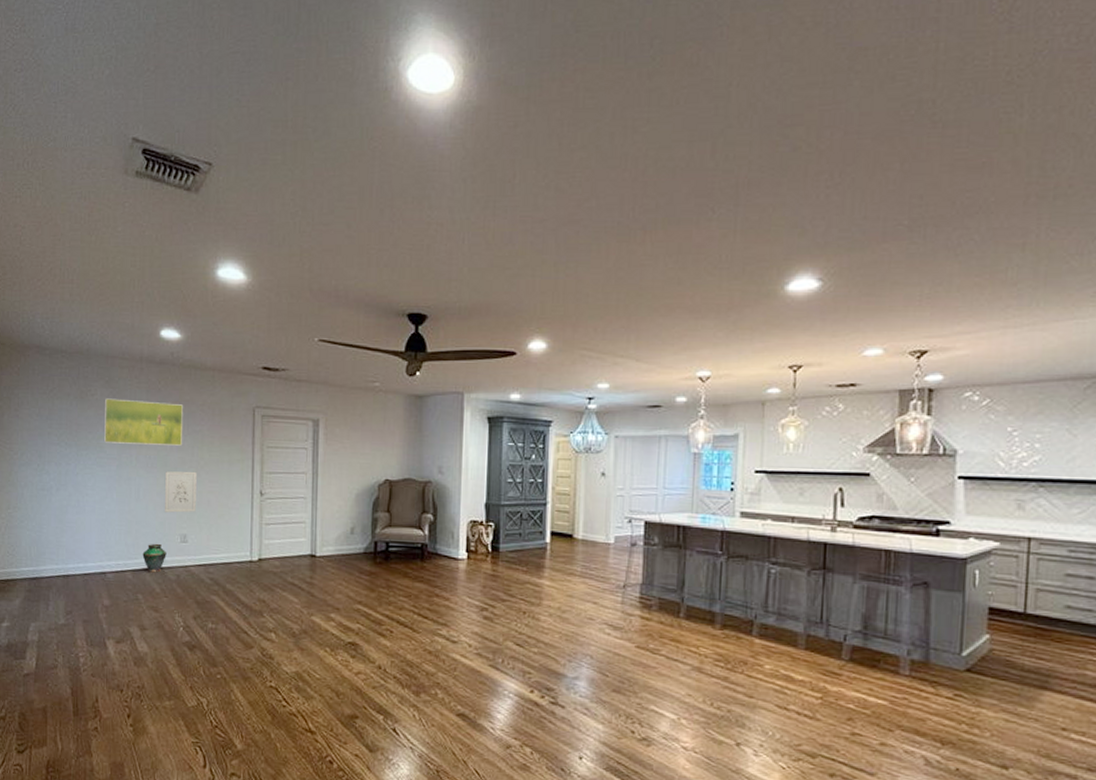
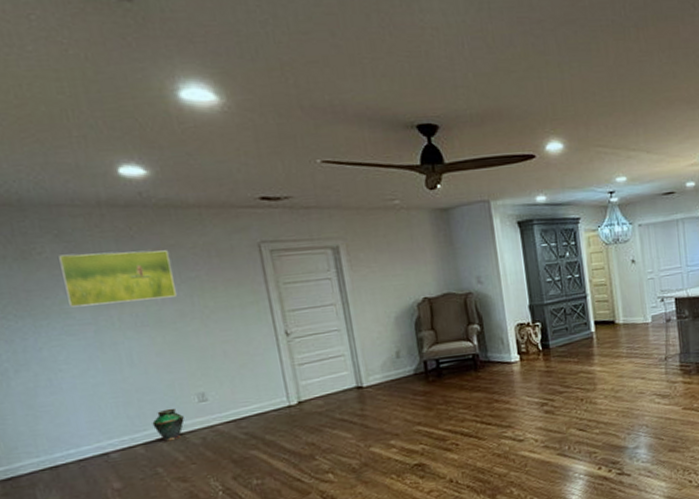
wall art: present [165,471,197,513] -> none [162,322,211,373]

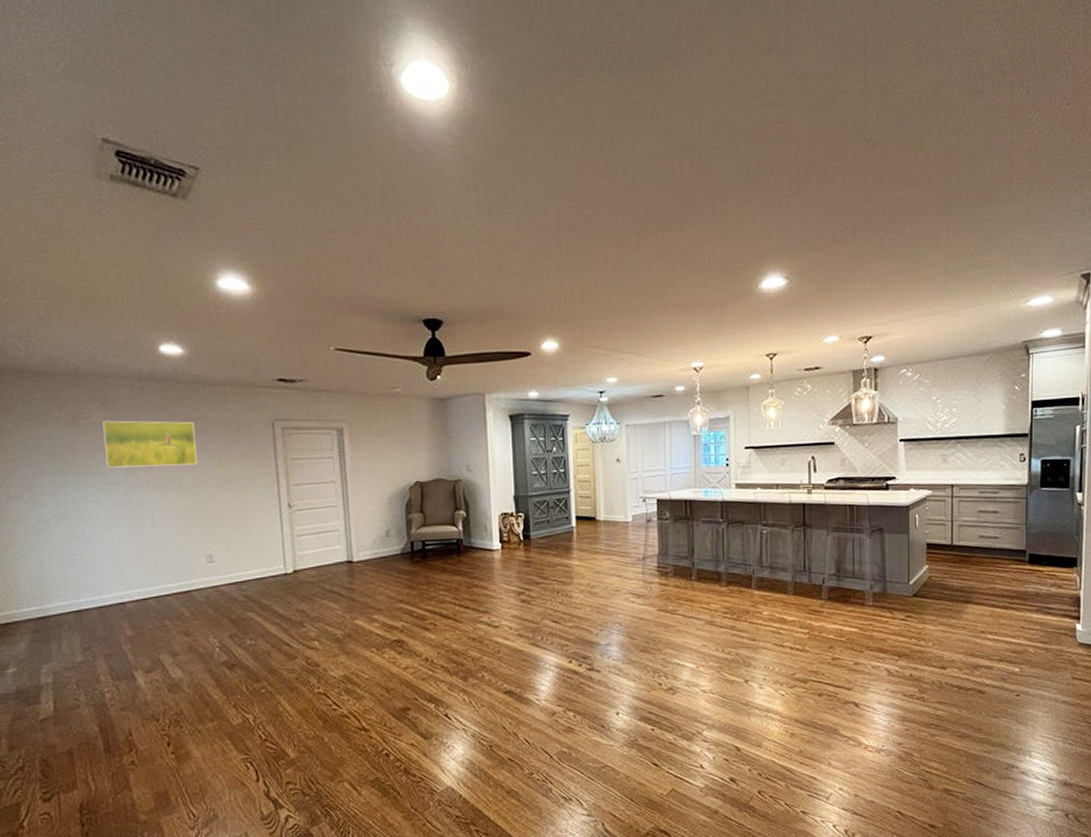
vase: present [152,408,184,442] -> none [165,566,193,597]

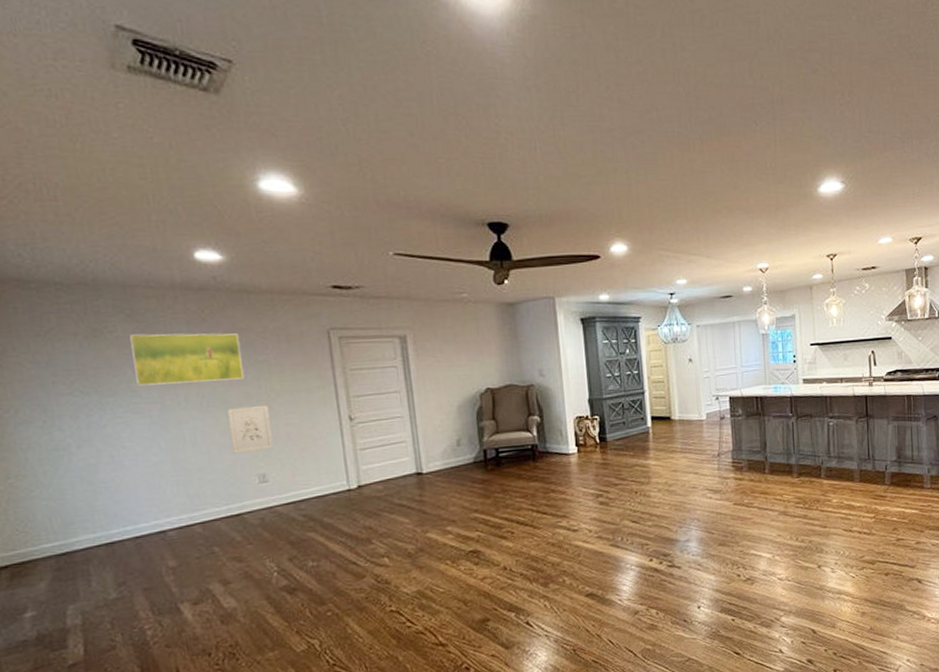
wall art: none [182,489,220,534] -> present [227,404,274,454]

